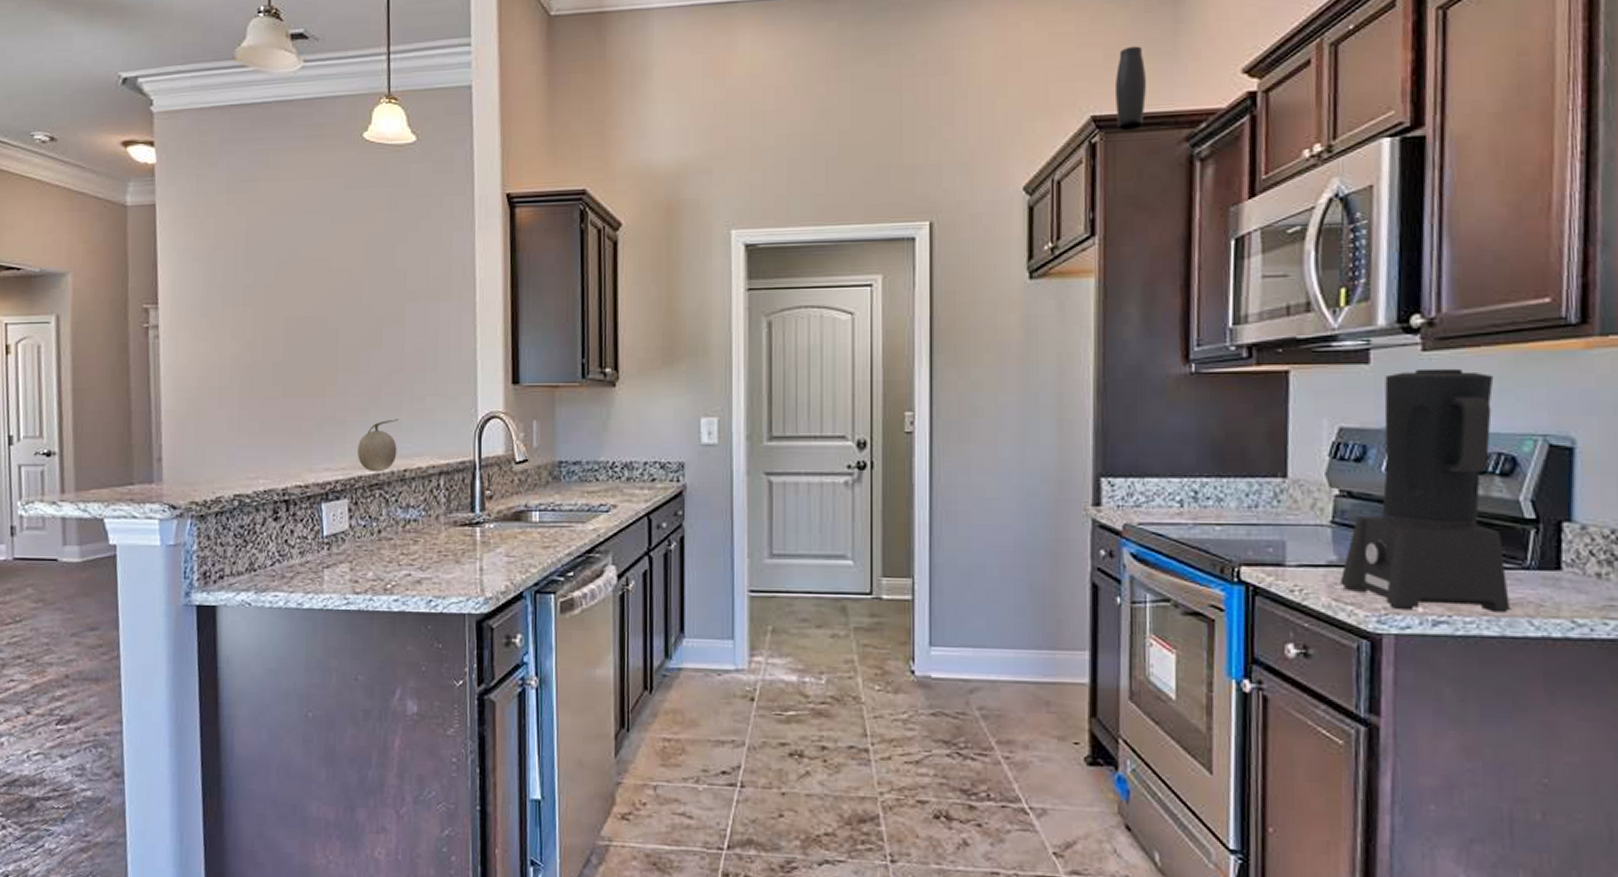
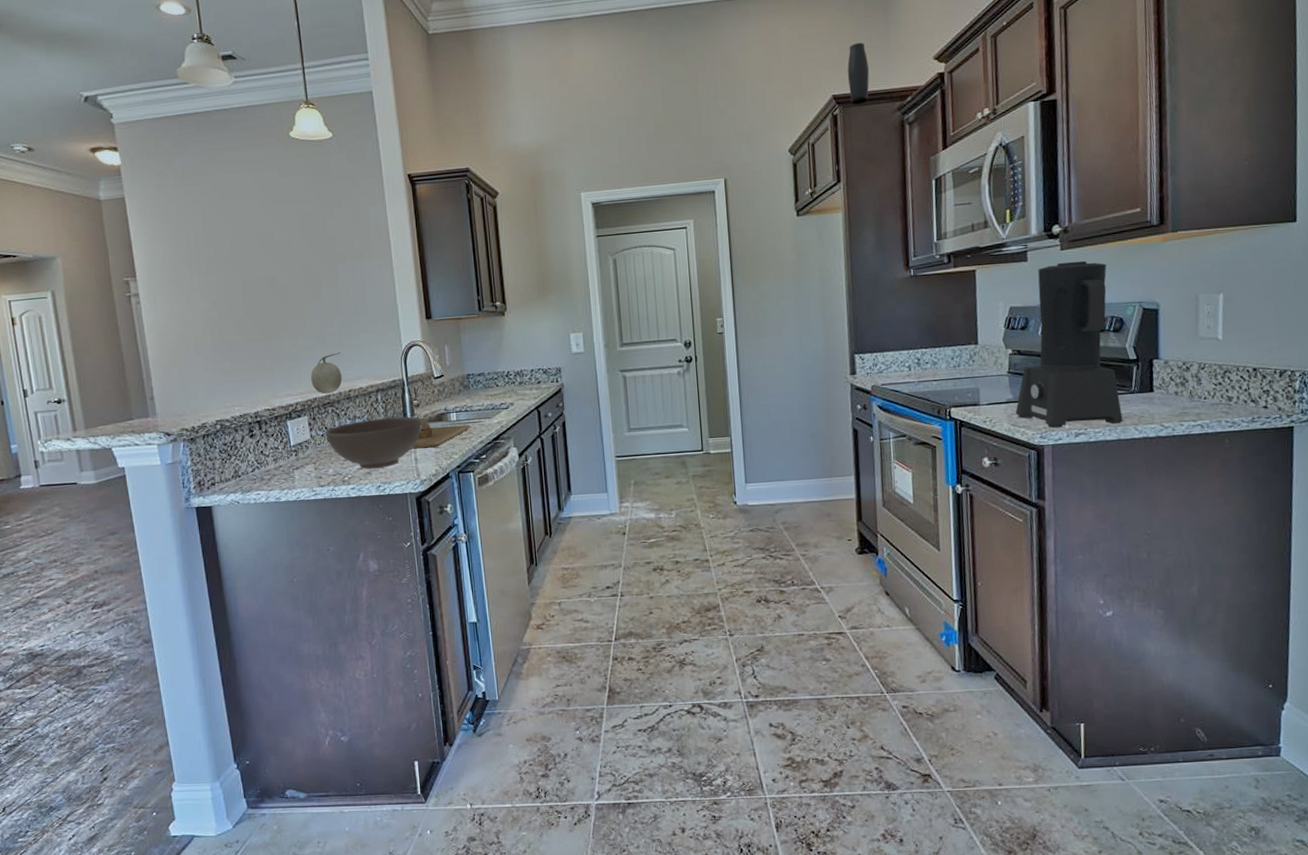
bowl: none [368,510,494,577] -> present [325,416,422,470]
cutting board: none [477,514,558,556] -> present [412,417,471,448]

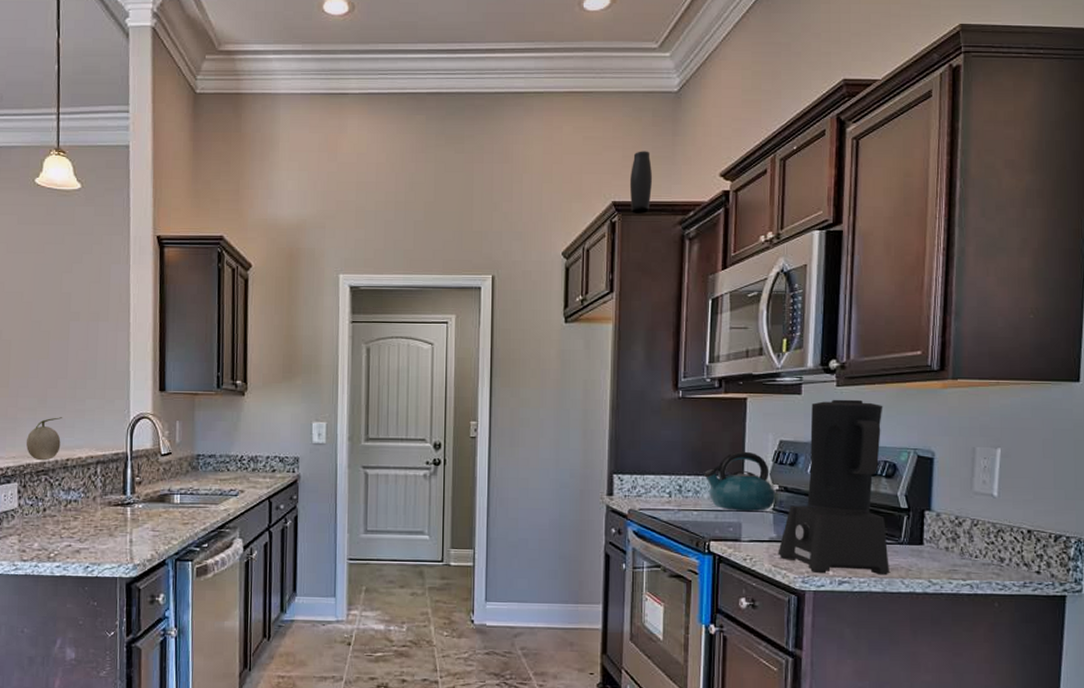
bowl: present [325,416,422,470] -> none [35,493,143,548]
cutting board: present [412,417,471,448] -> none [128,496,195,530]
kettle: none [939,320,1010,377] -> present [703,451,776,511]

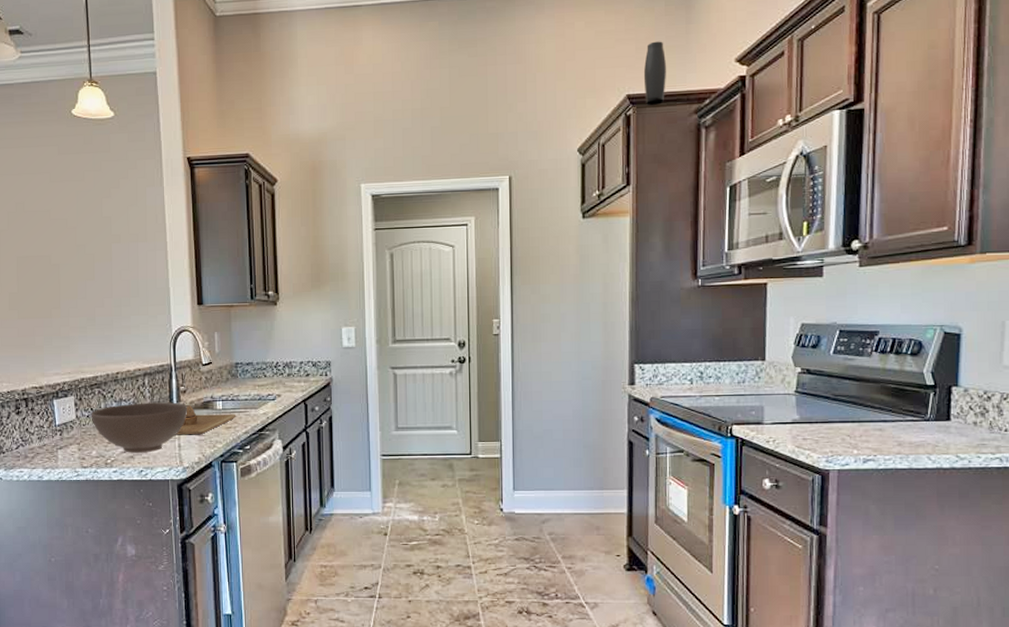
fruit: present [26,417,63,461] -> none [79,334,111,375]
bowl: none [35,493,143,548] -> present [91,402,188,453]
cutting board: none [128,496,195,530] -> present [176,404,237,435]
kettle: present [703,451,776,511] -> none [724,336,798,394]
blender: present [778,399,889,576] -> none [801,279,915,453]

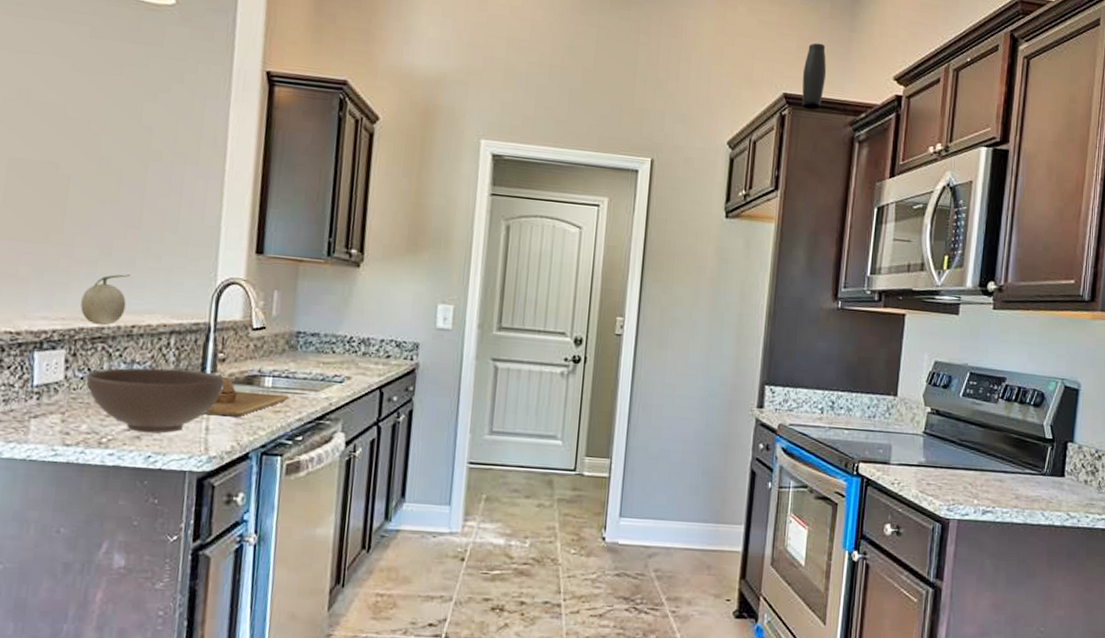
fruit: none [79,334,111,375] -> present [80,274,131,326]

